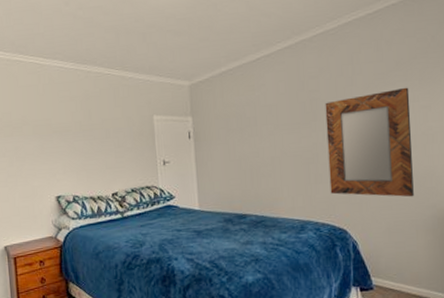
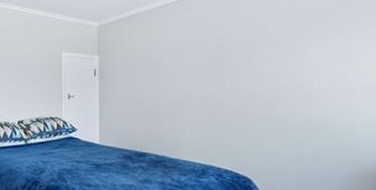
home mirror: present [325,87,414,197] -> none [234,39,329,152]

